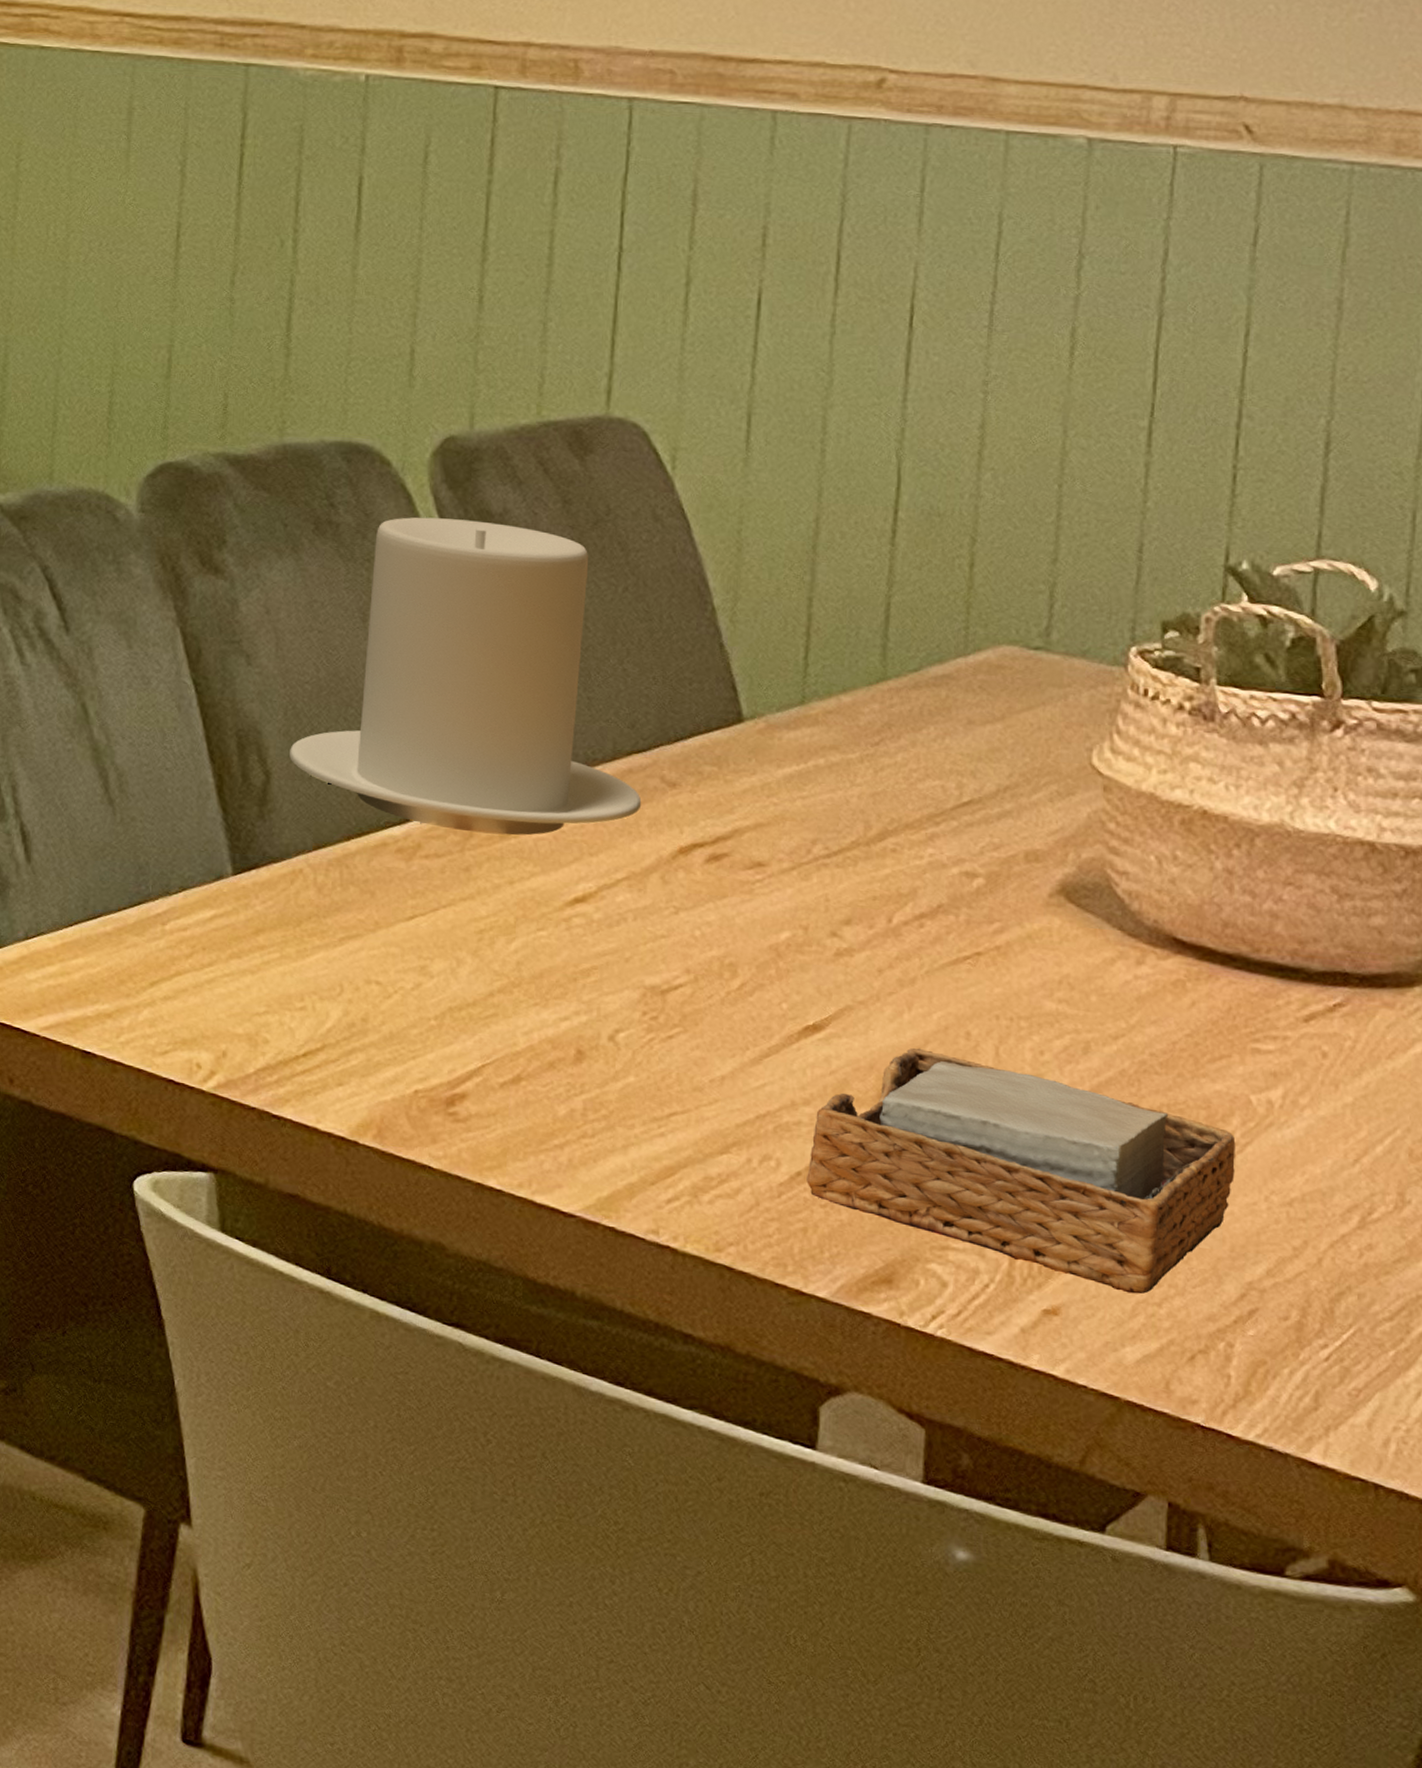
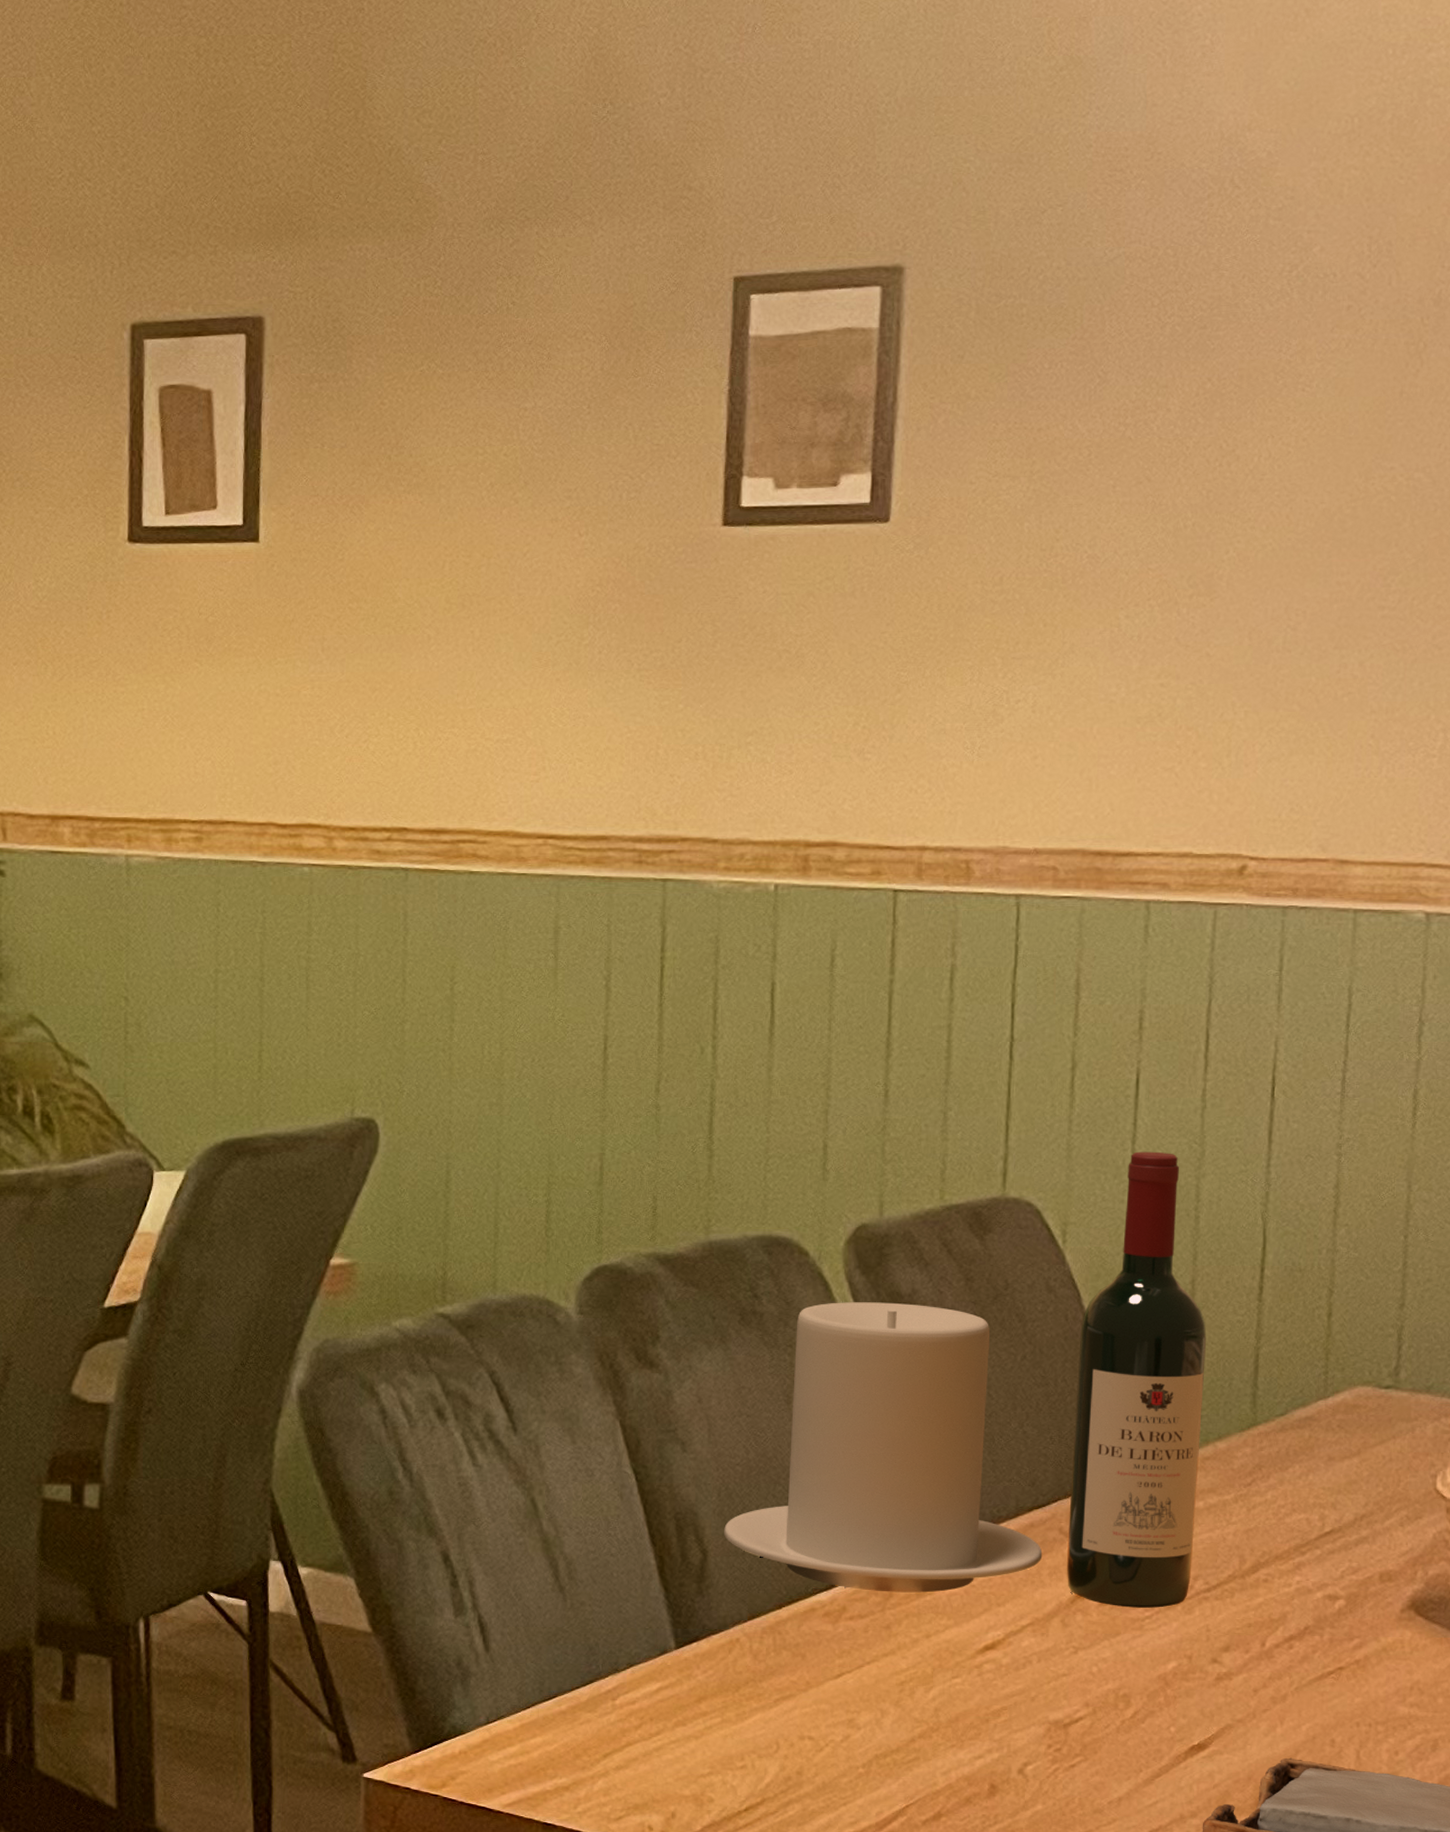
wine bottle: none [667,376,832,871] -> present [1066,1151,1207,1608]

